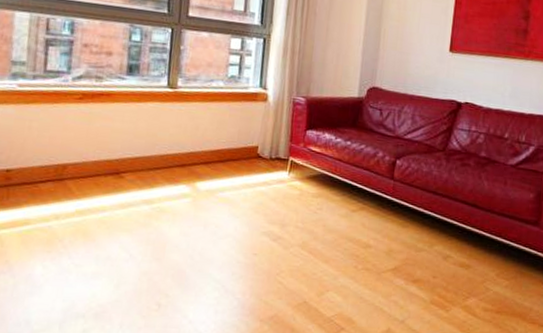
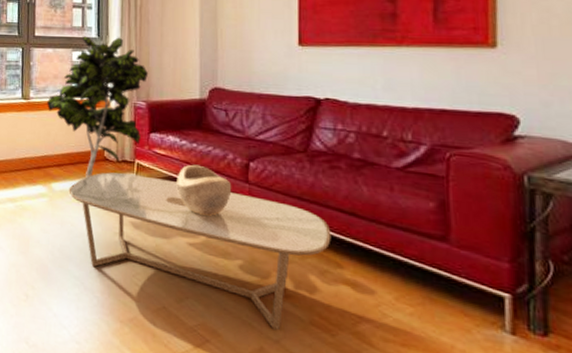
indoor plant: none [197,22,310,176] -> present [47,36,148,178]
coffee table: none [215,170,456,313] -> present [68,172,331,331]
decorative bowl: none [327,162,379,212] -> present [176,164,232,216]

